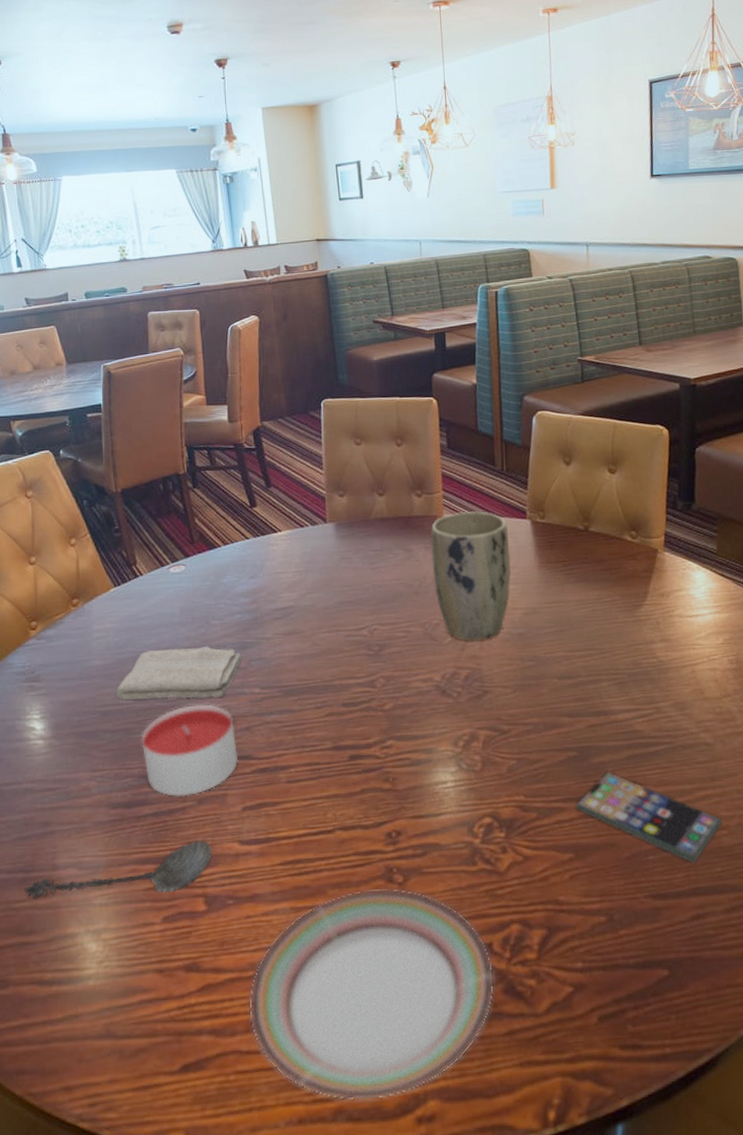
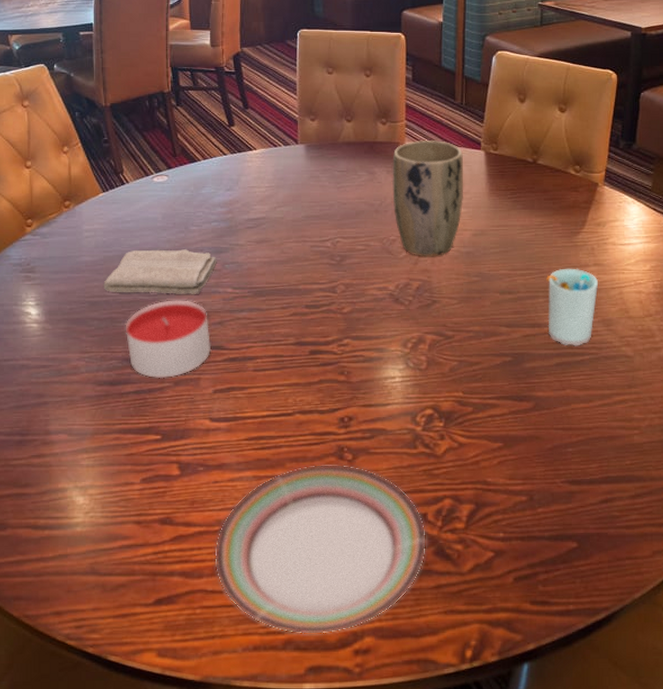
spoon: present [23,840,212,900] -> none [20,416,186,459]
smartphone: present [576,772,723,863] -> none [507,376,635,456]
cup: none [609,645,667,736] -> present [546,268,598,346]

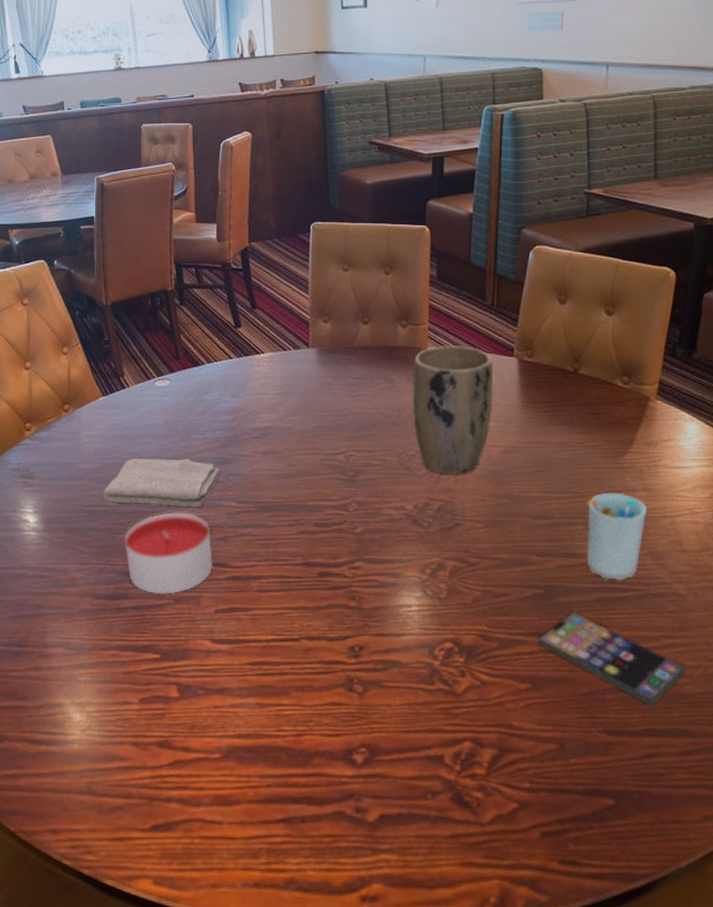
plate: present [214,463,427,635] -> none [214,694,444,877]
smartphone: none [507,376,635,456] -> present [538,612,687,706]

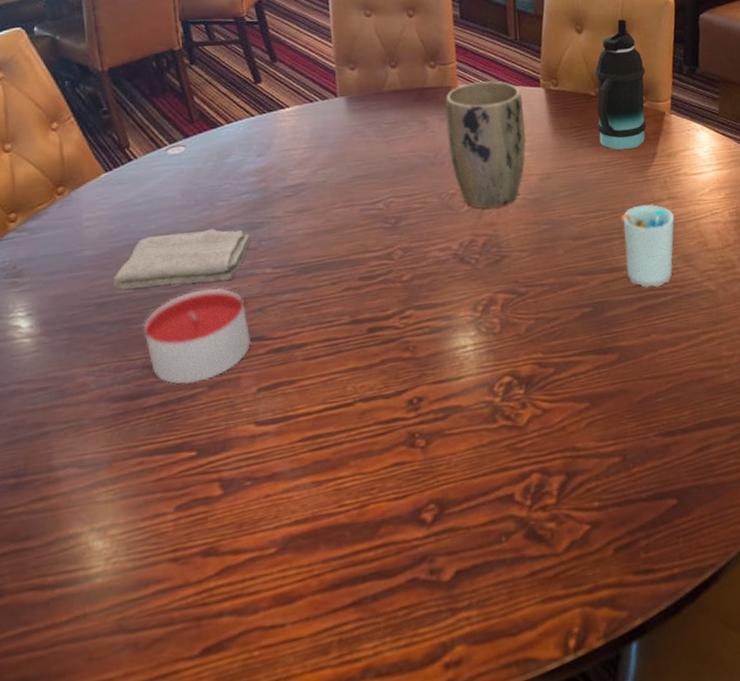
smartphone: present [538,612,687,706] -> none [591,324,725,401]
bottle: none [571,292,633,432] -> present [594,19,647,150]

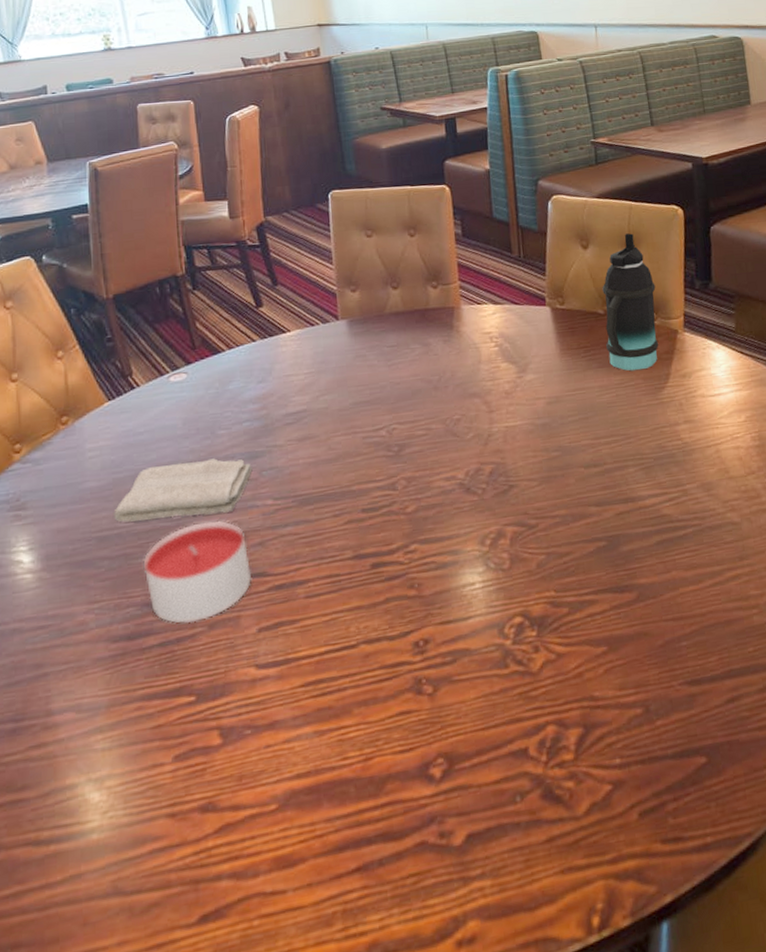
plant pot: present [445,81,527,209] -> none [448,300,533,435]
cup: present [620,204,674,288] -> none [634,428,693,520]

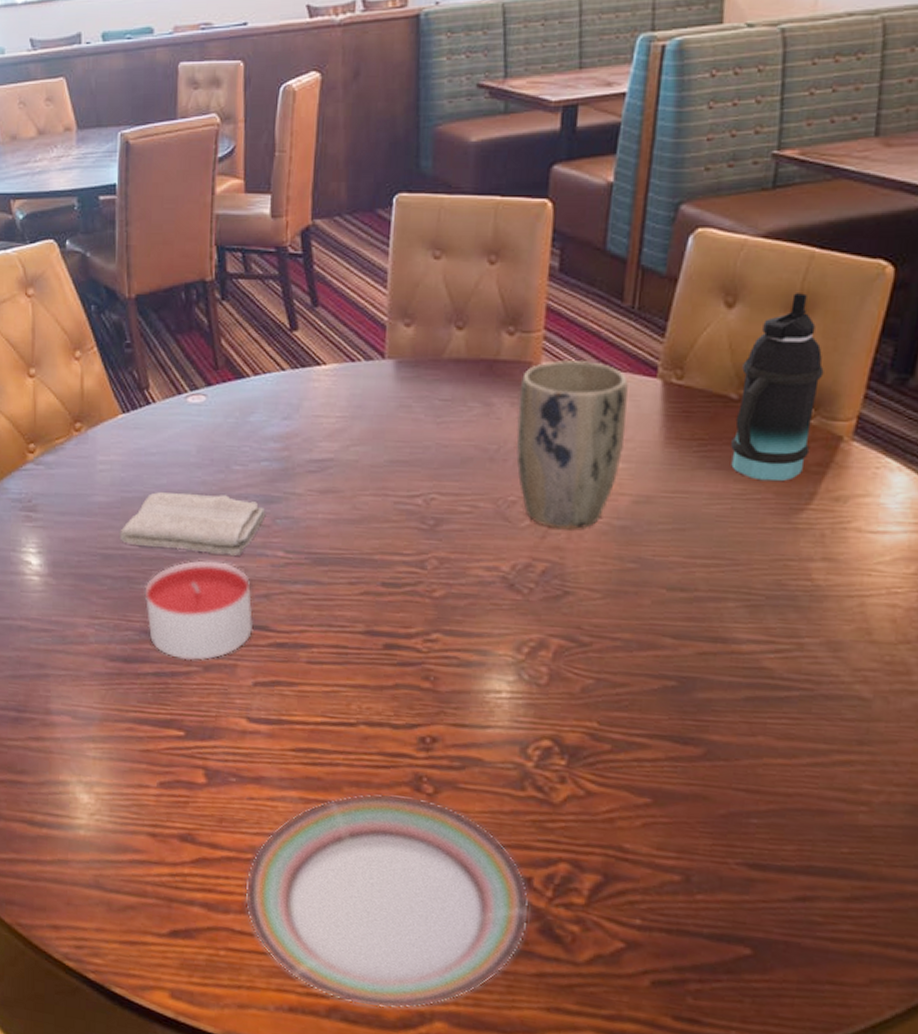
plate: none [271,699,532,933] -> present [244,792,530,1009]
plant pot: none [448,300,533,435] -> present [516,360,628,530]

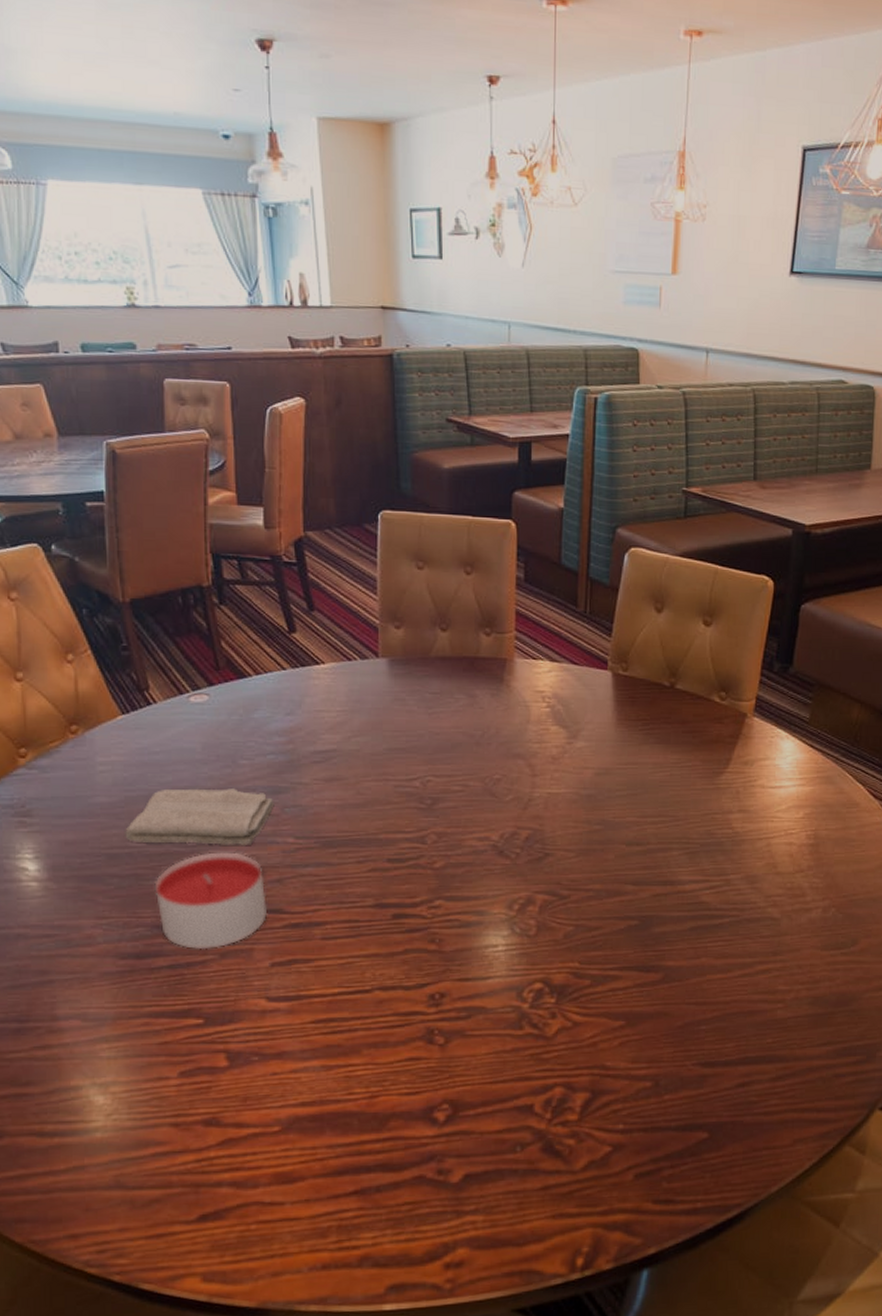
plate: present [244,792,530,1009] -> none [273,1049,533,1249]
plant pot: present [516,360,628,530] -> none [497,657,586,801]
bottle: present [731,293,824,481] -> none [667,601,730,752]

